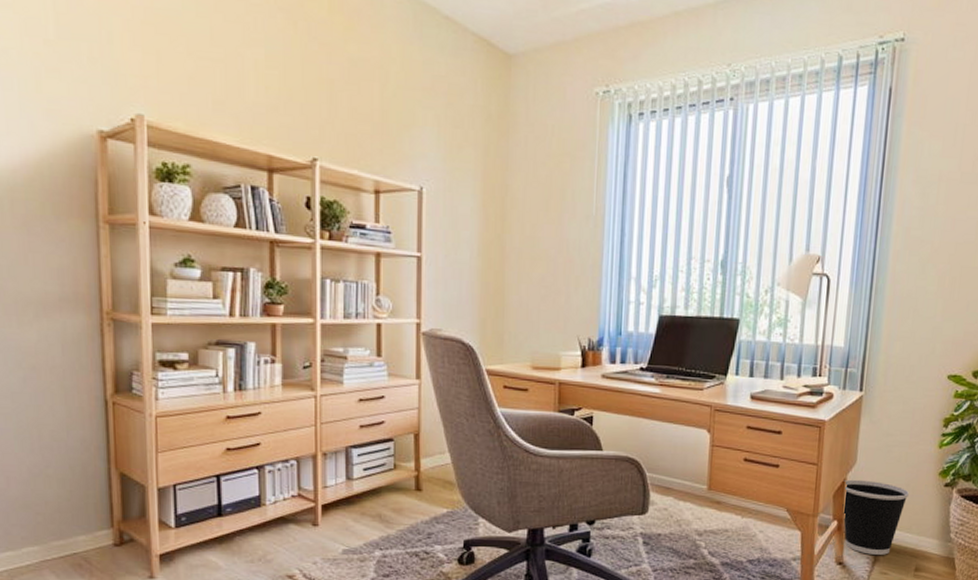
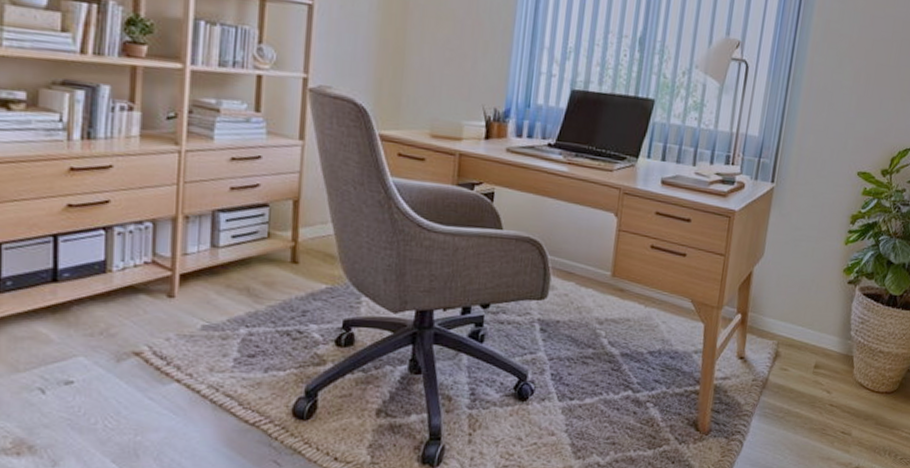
wastebasket: present [842,479,910,555] -> none [747,272,814,351]

